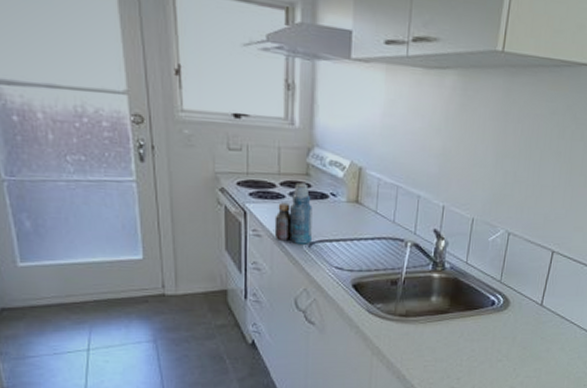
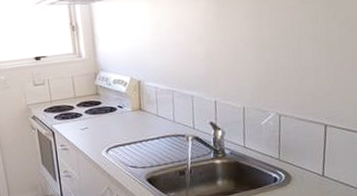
bottle: present [274,183,313,244] -> none [76,101,108,152]

